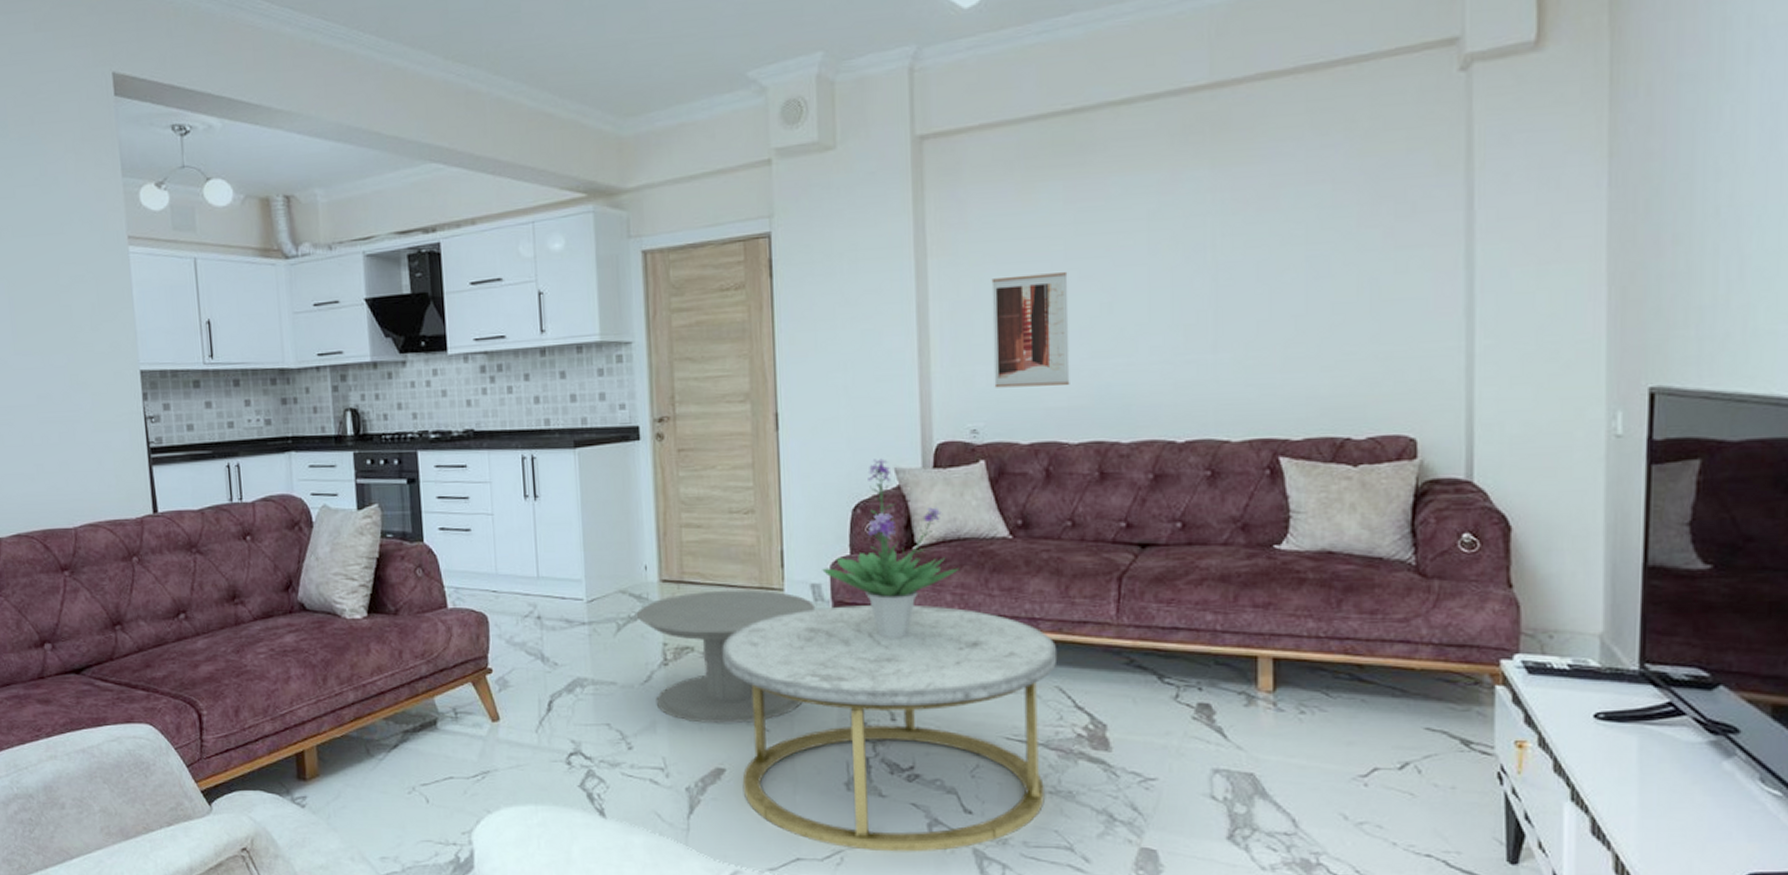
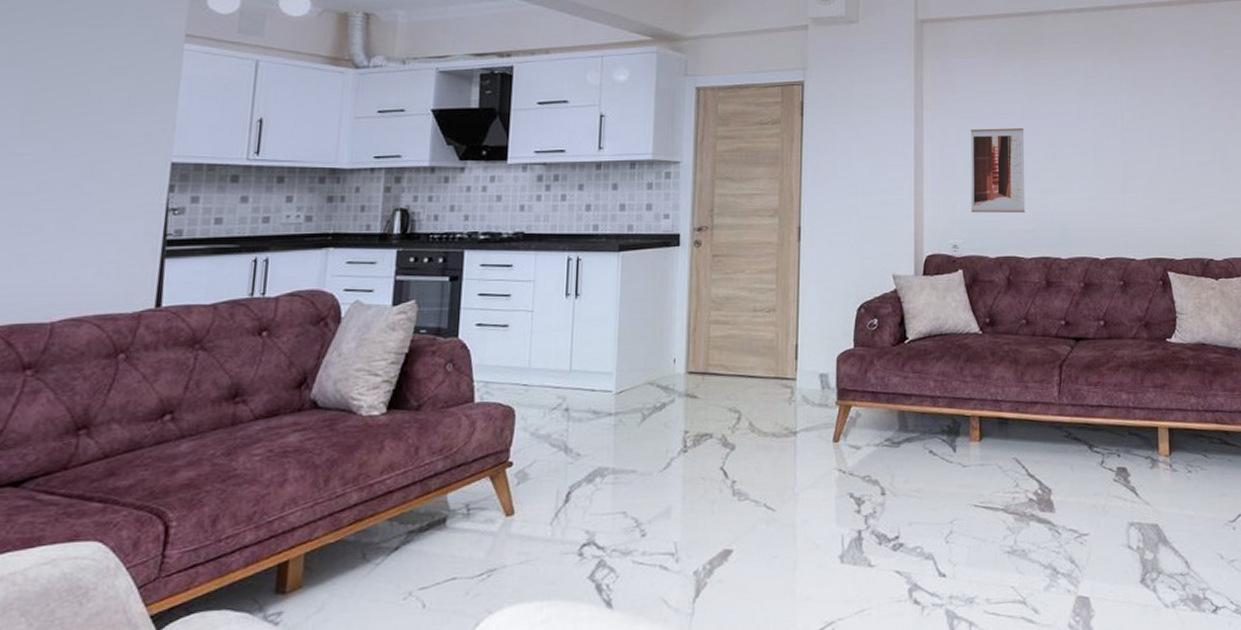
side table: present [636,589,816,724] -> none [661,379,823,507]
coffee table: present [722,605,1058,852] -> none [738,391,1015,620]
potted plant: present [822,458,960,639] -> none [830,267,941,421]

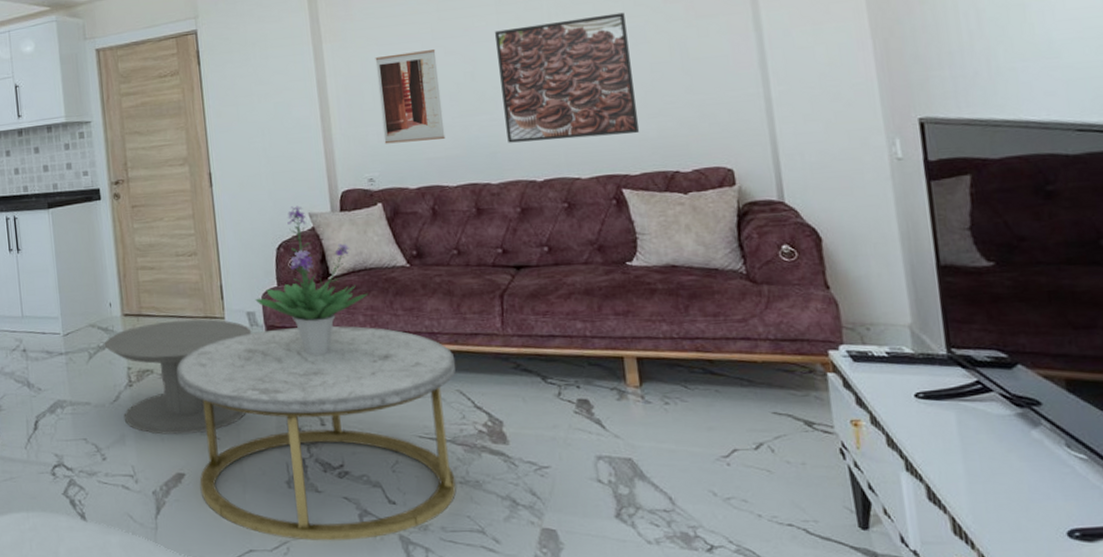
side table: none [661,379,823,507] -> present [104,319,252,435]
coffee table: none [738,391,1015,620] -> present [176,326,457,541]
potted plant: none [830,267,941,421] -> present [255,206,369,355]
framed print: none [1076,115,1185,223] -> present [495,12,640,143]

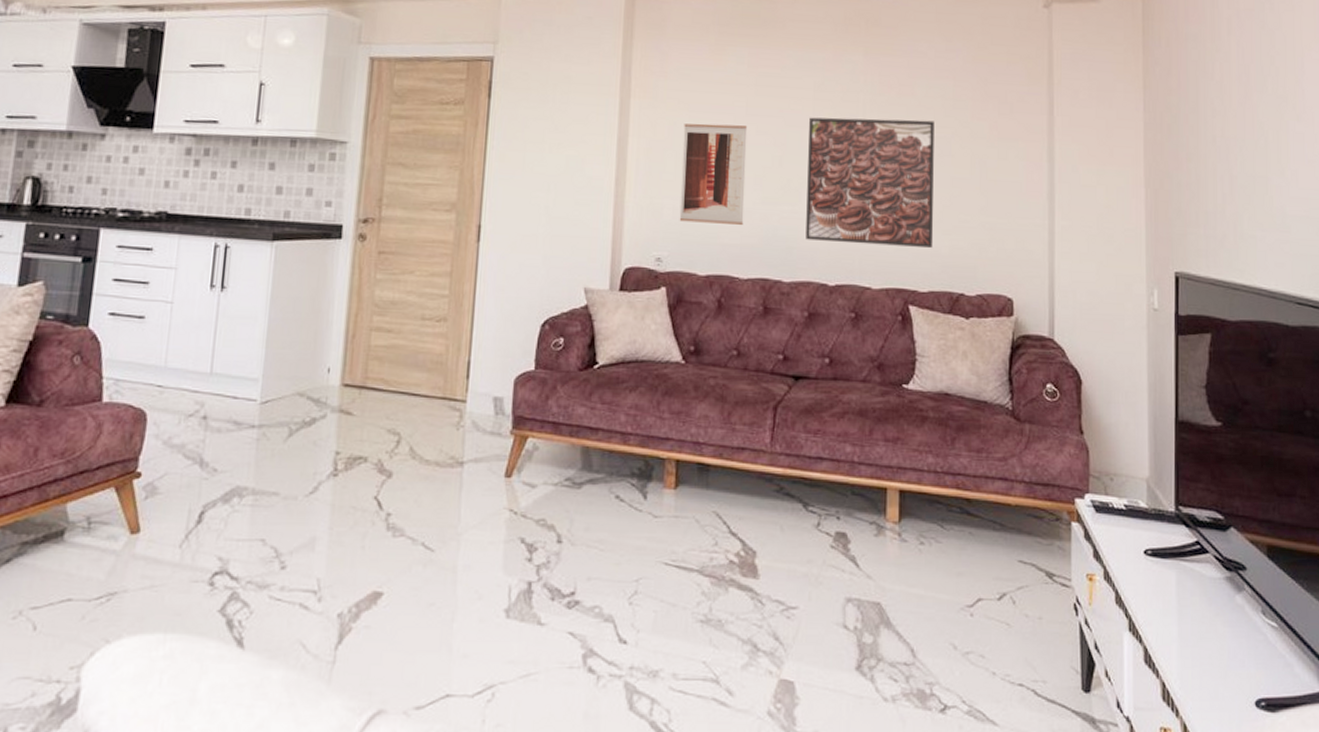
side table: present [104,319,252,435] -> none [311,398,496,543]
coffee table: present [176,326,457,541] -> none [395,421,717,686]
potted plant: present [255,206,369,355] -> none [506,277,635,457]

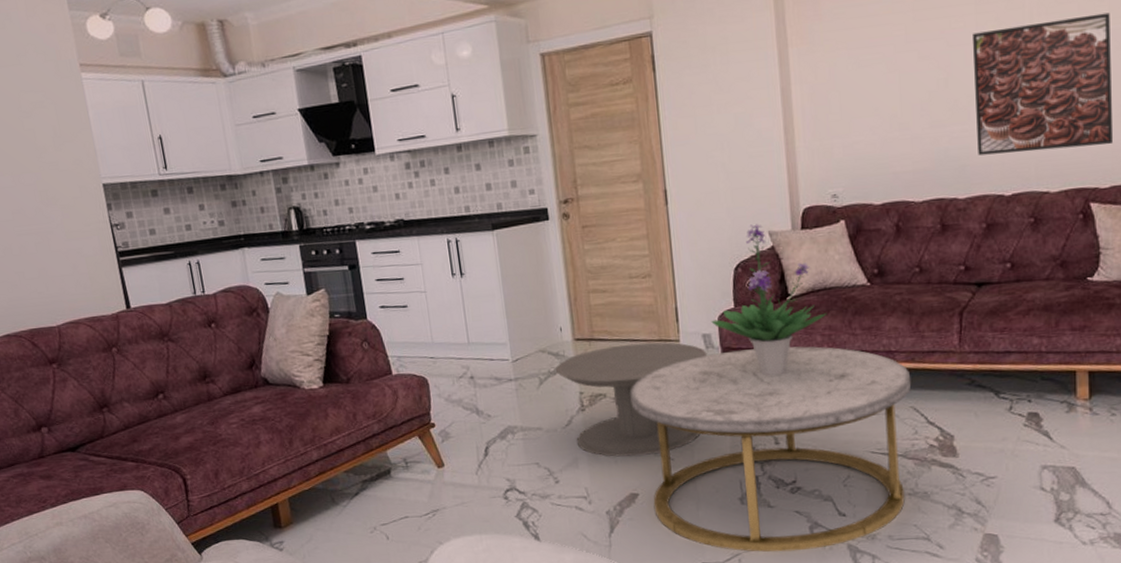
side table: none [311,398,496,543] -> present [555,342,708,457]
coffee table: none [395,421,717,686] -> present [630,346,912,552]
potted plant: none [506,277,635,457] -> present [711,224,827,376]
wall art: present [679,123,748,225] -> none [844,54,914,158]

